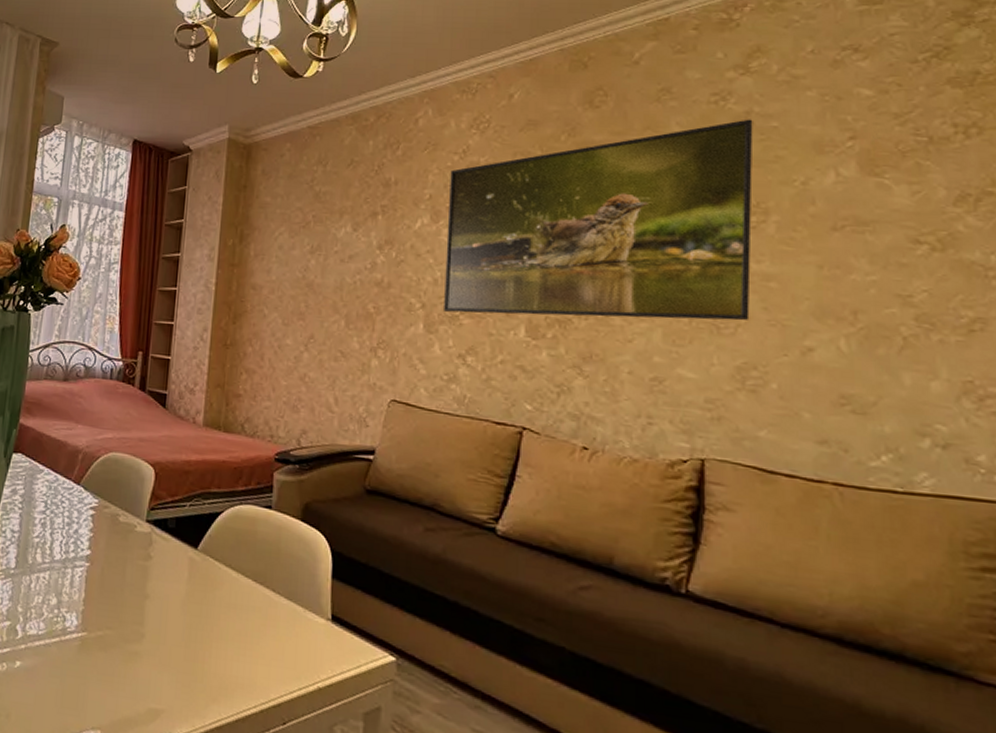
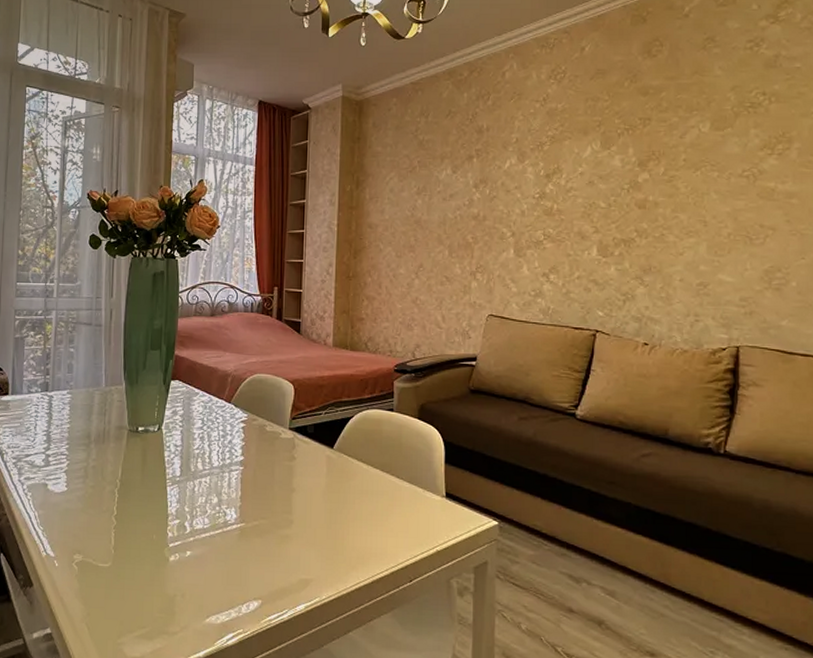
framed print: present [444,119,753,321] -> none [530,61,781,238]

